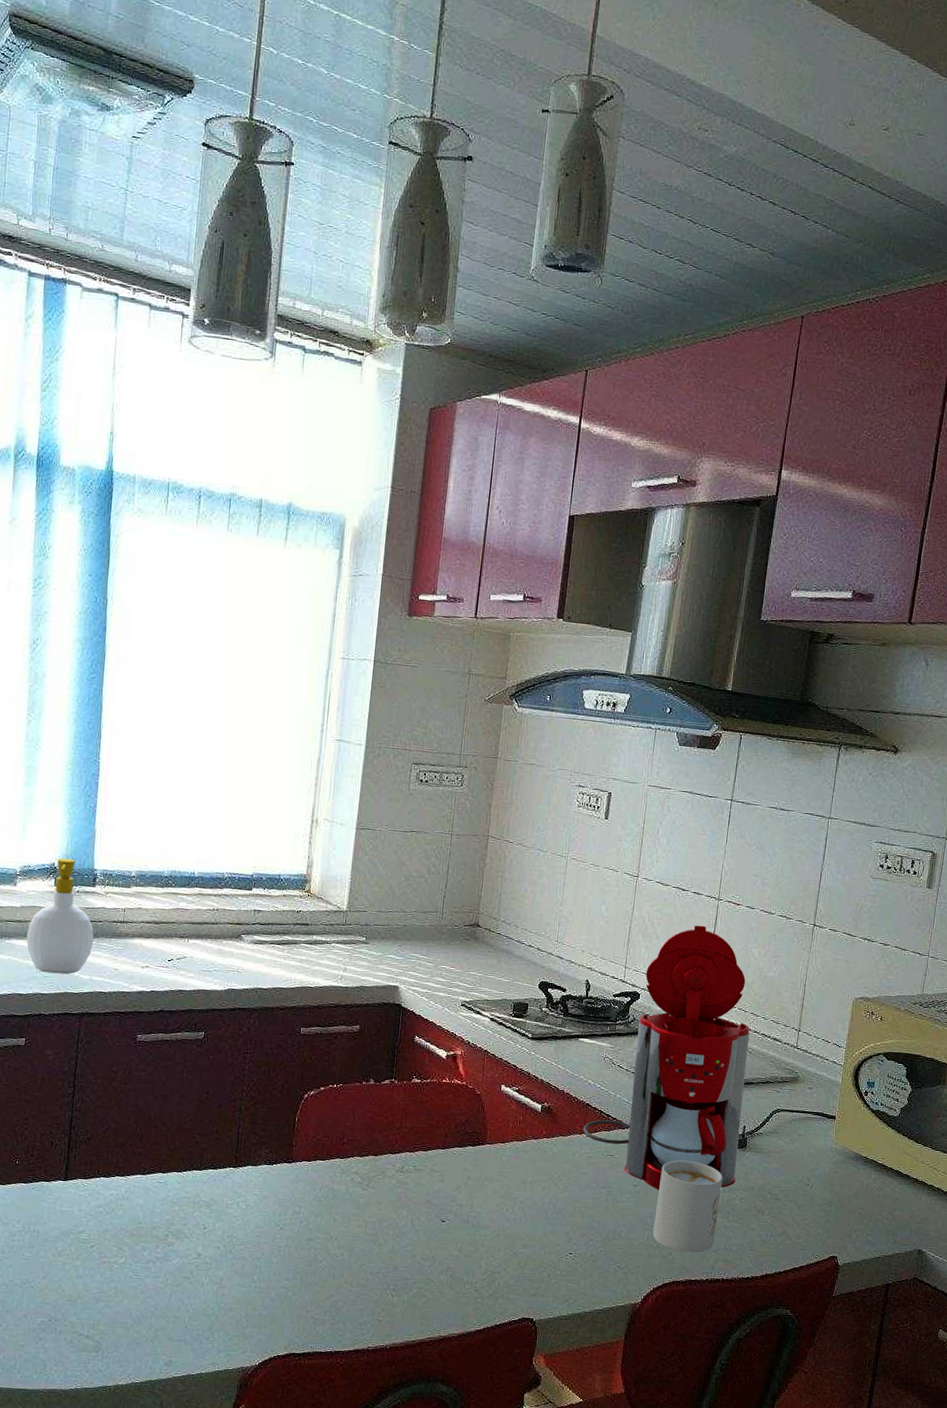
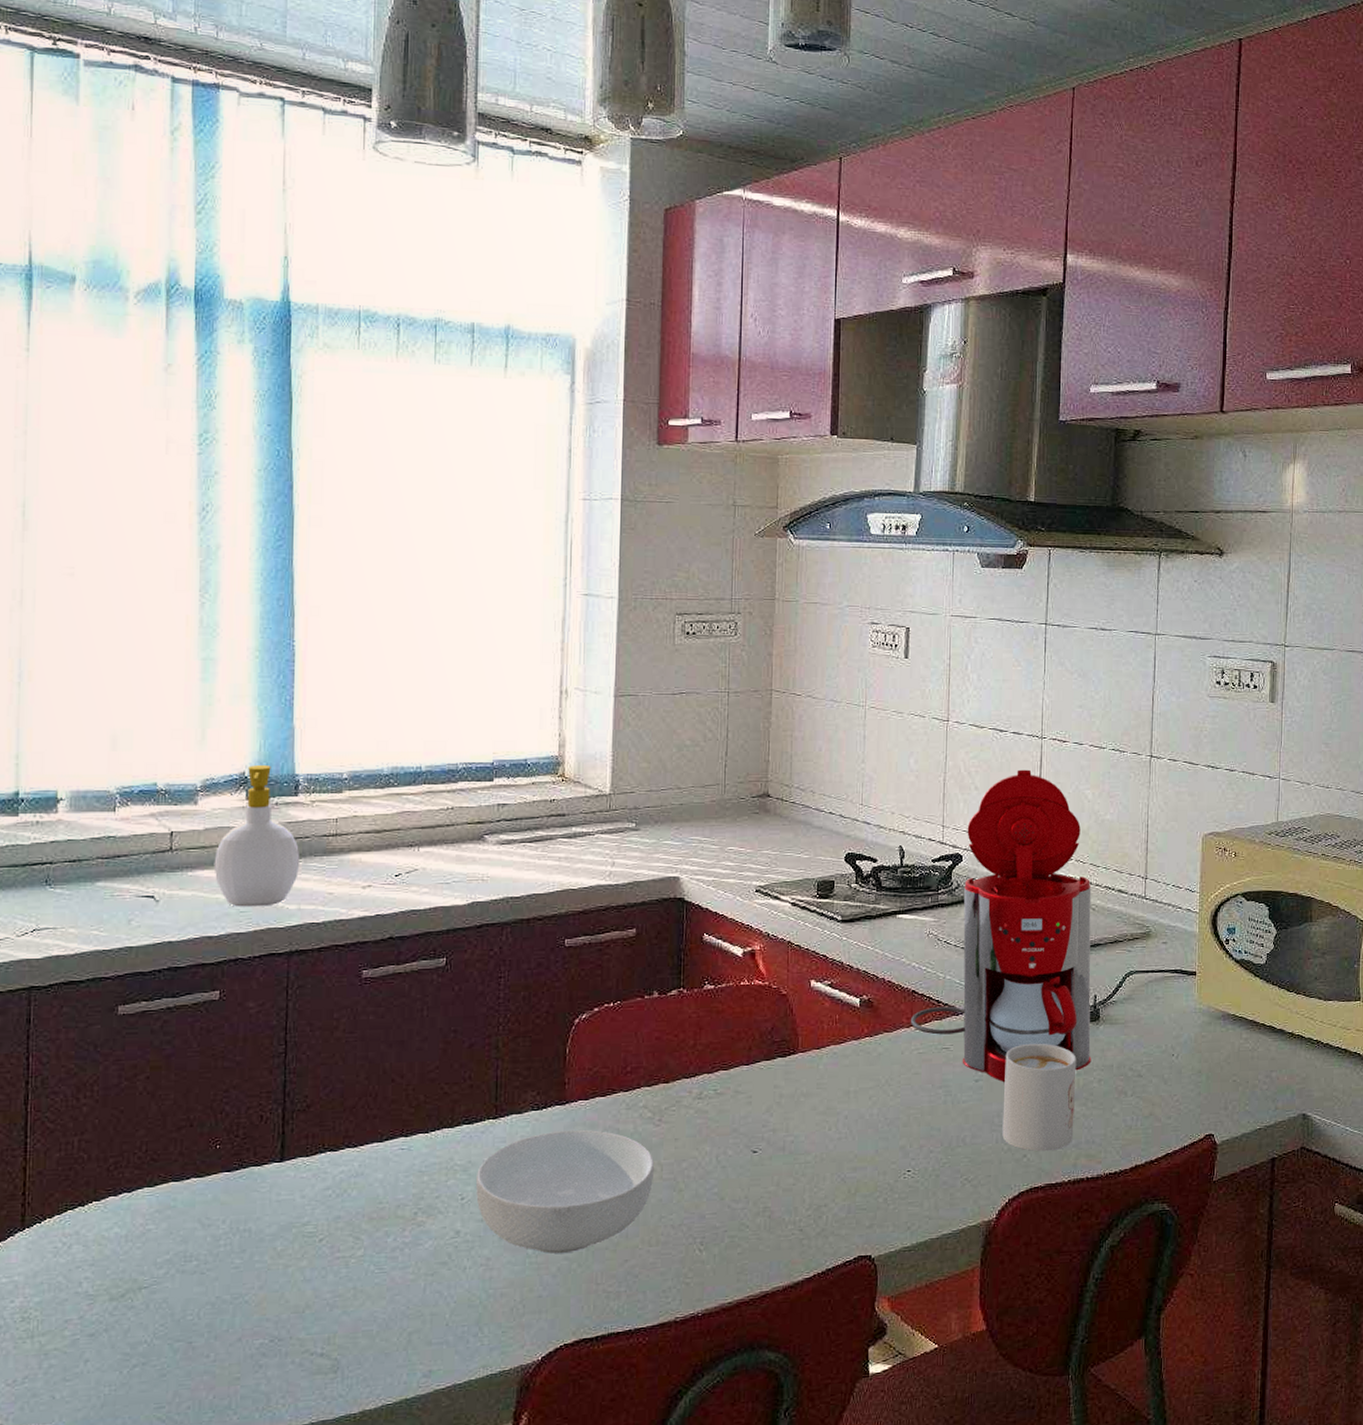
cereal bowl: none [215,1183,361,1283] -> present [475,1129,655,1254]

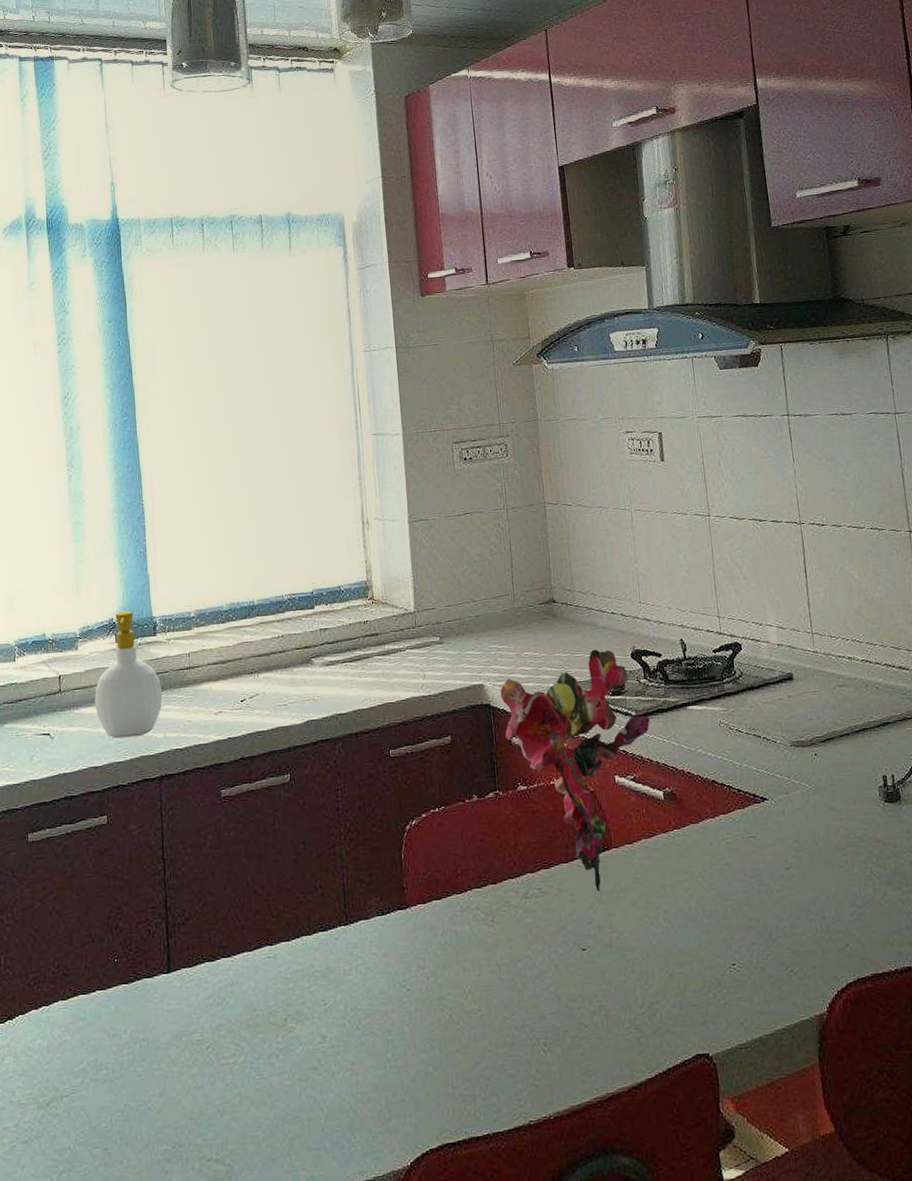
cereal bowl: present [475,1129,655,1254] -> none [334,932,493,1057]
flower: none [697,849,856,1096] -> present [500,645,650,893]
coffee maker: present [910,769,1092,1083] -> none [714,555,900,870]
mug: present [1002,1043,1077,1152] -> none [812,827,893,940]

